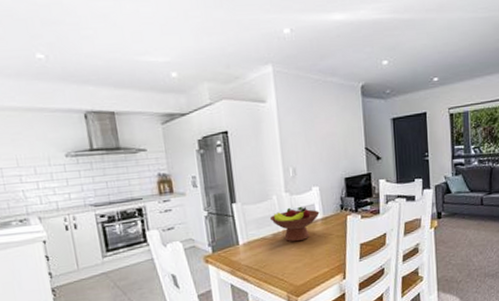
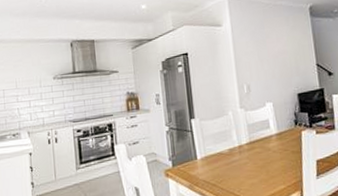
fruit bowl: present [270,206,320,242] -> none [226,121,274,158]

